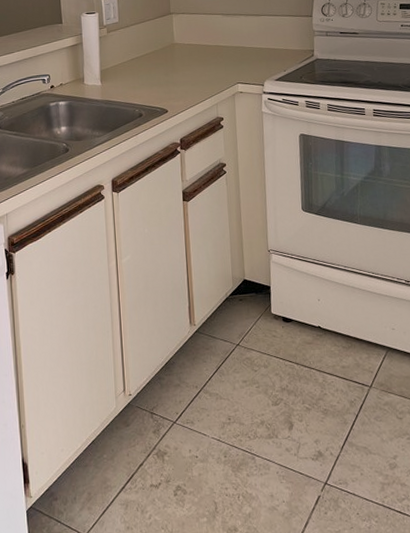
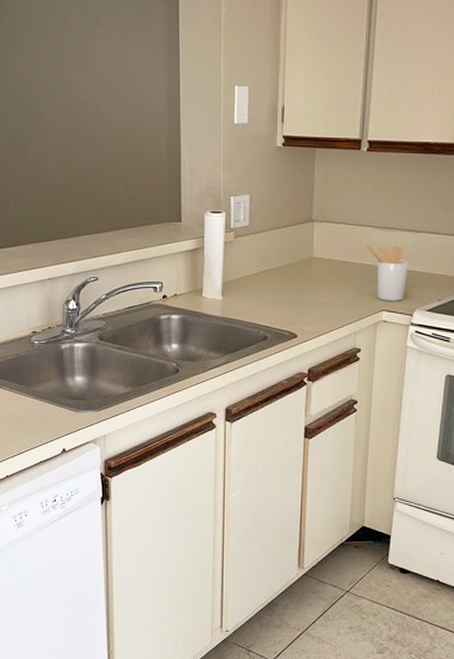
utensil holder: none [217,28,255,75] -> present [366,244,409,301]

